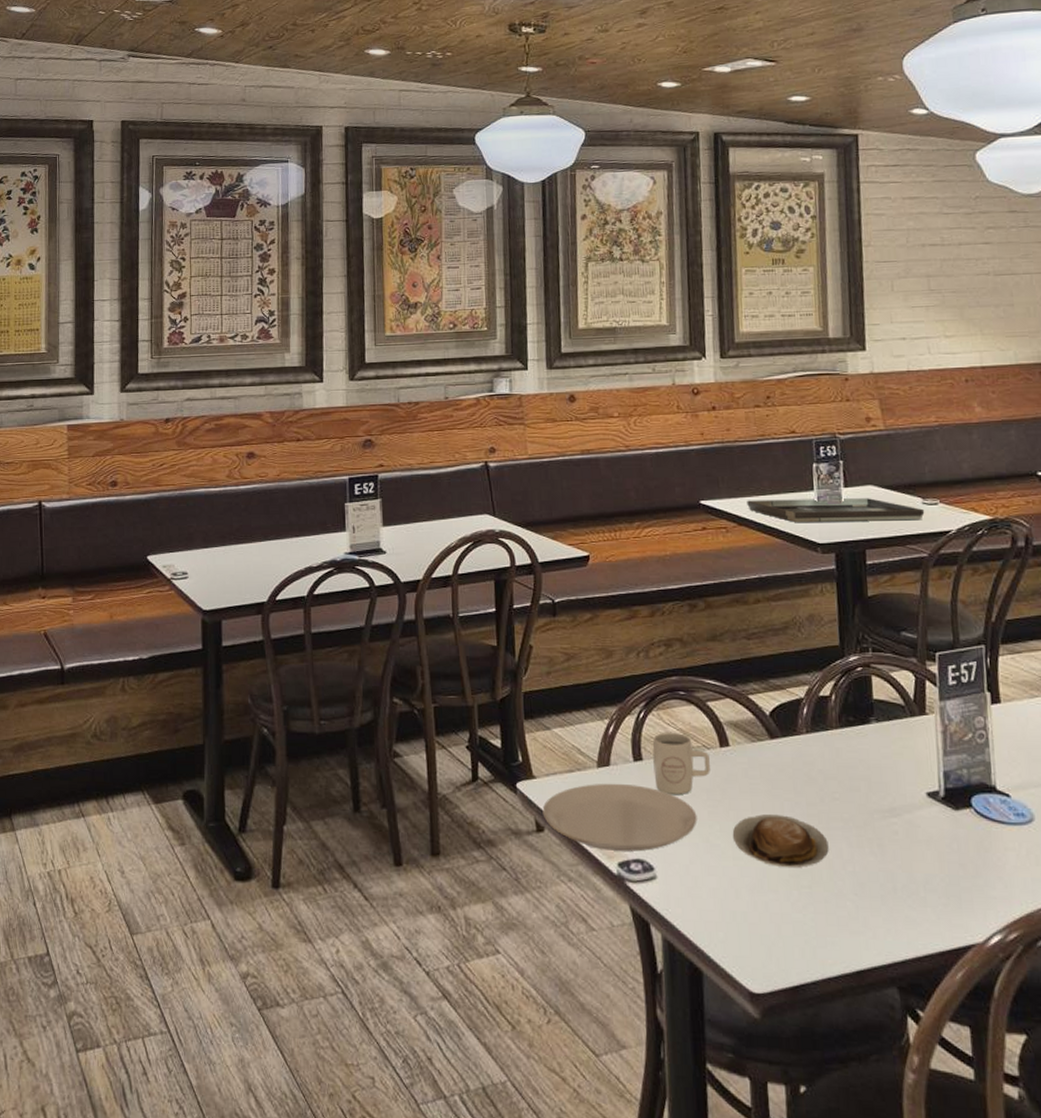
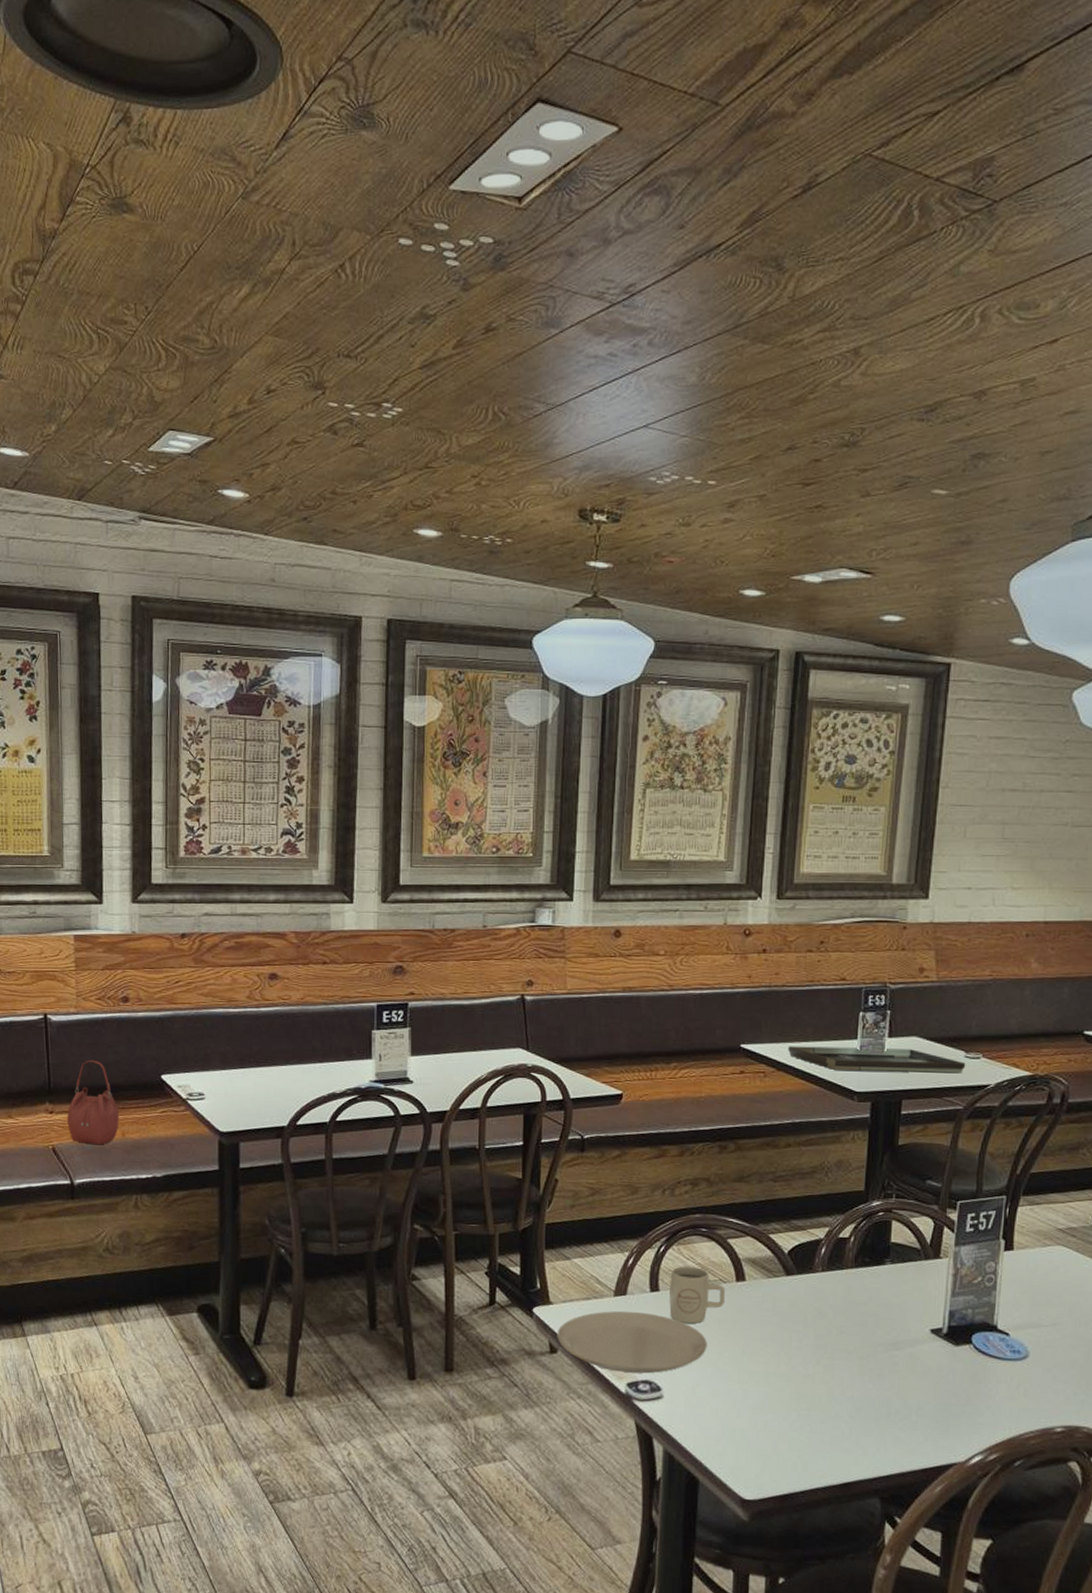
handbag: none [58,544,107,629] -> present [67,1060,119,1145]
sandwich: present [732,814,829,867] -> none [739,1344,831,1392]

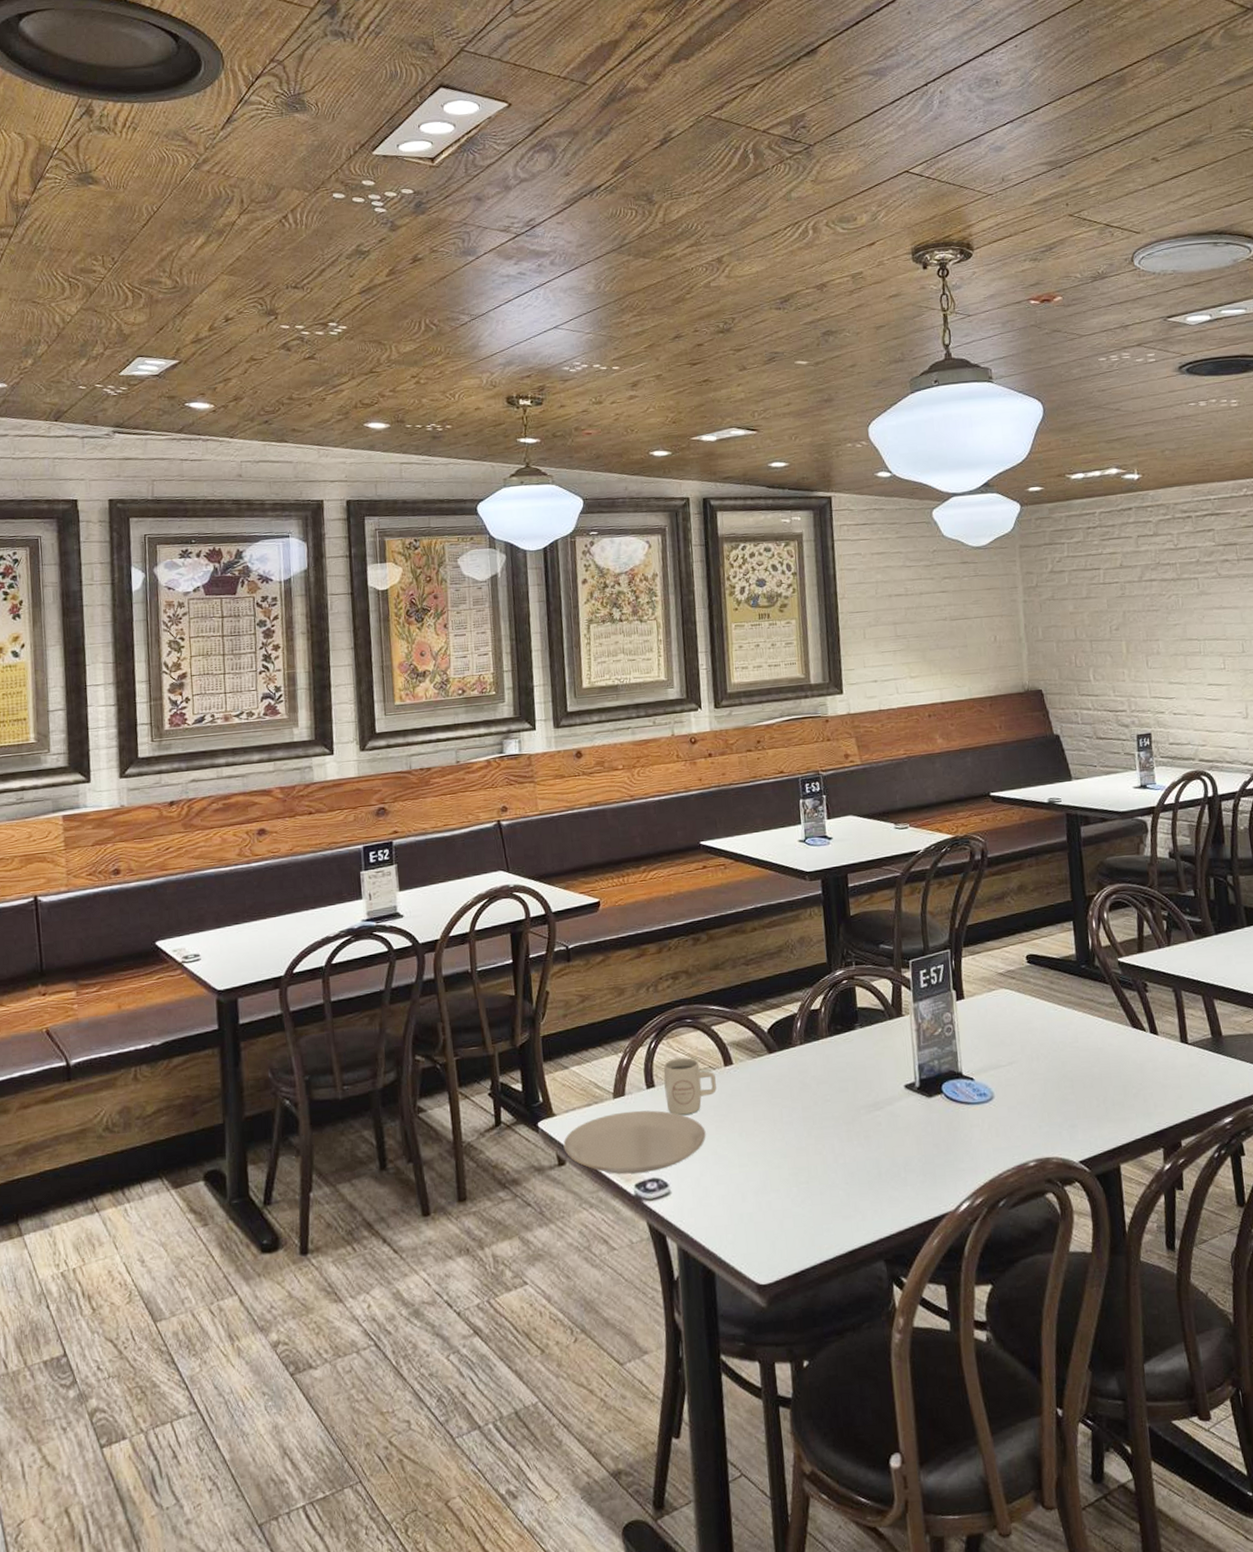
handbag: present [67,1060,119,1145] -> none [61,935,115,1022]
tray: present [788,1046,966,1074] -> none [742,827,897,855]

